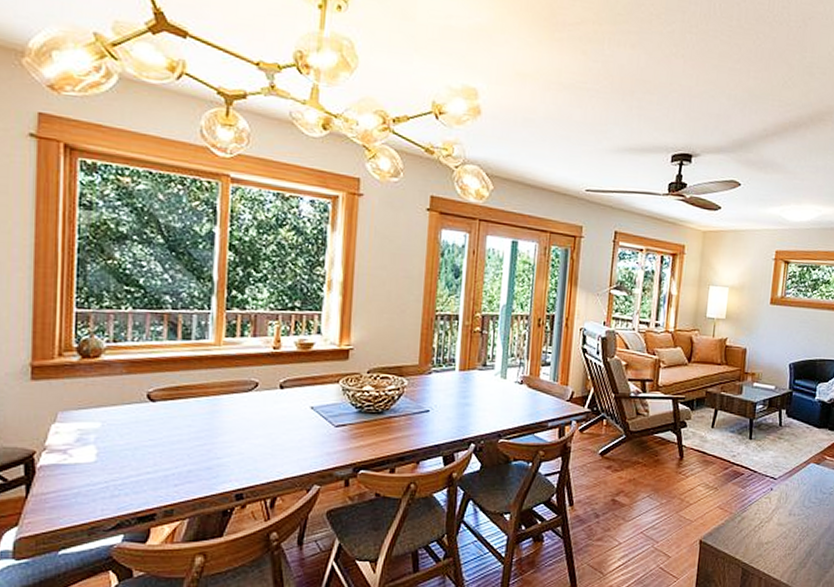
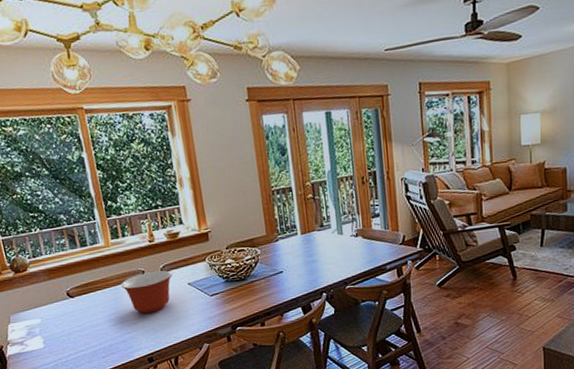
mixing bowl: none [223,385,294,437] -> present [121,270,173,314]

